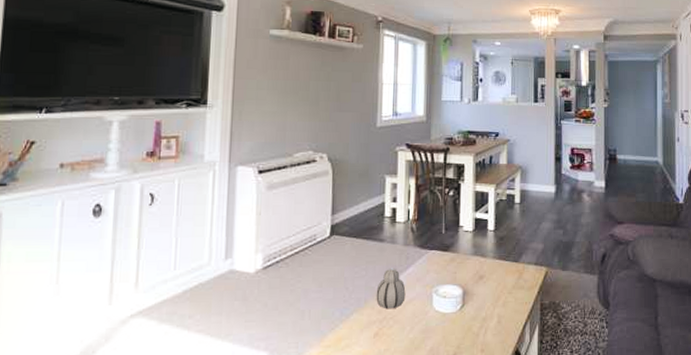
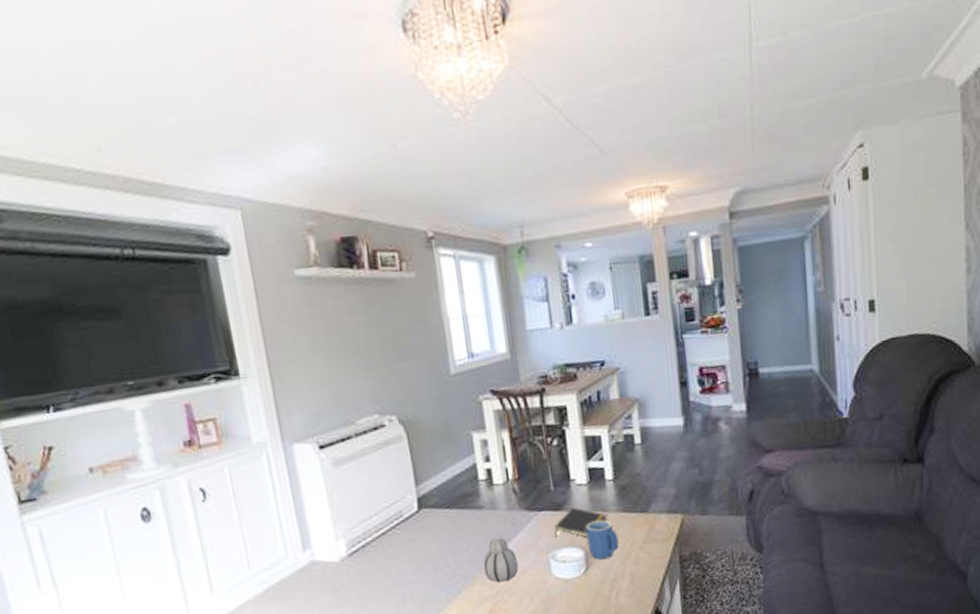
notepad: none [440,250,485,277] -> present [554,507,607,537]
mug: none [466,264,492,299] -> present [586,520,619,560]

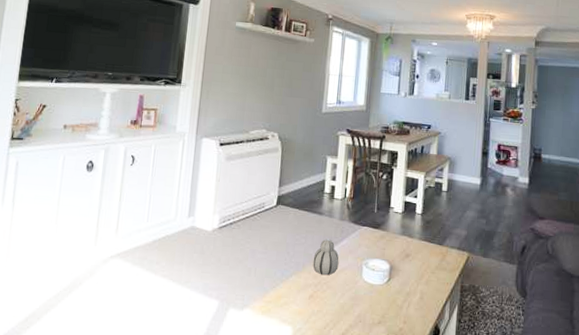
notepad: present [554,507,607,537] -> none [371,228,412,254]
mug: present [586,520,619,560] -> none [393,243,417,275]

